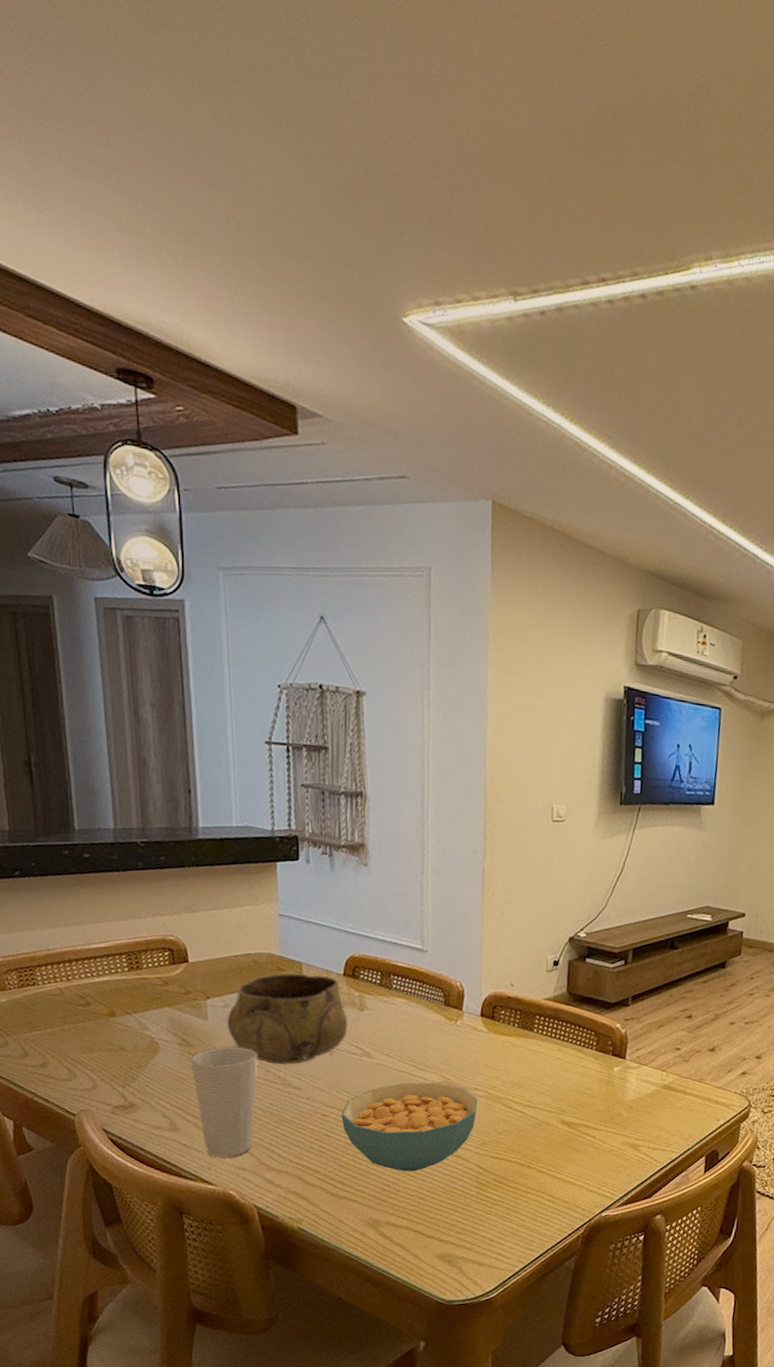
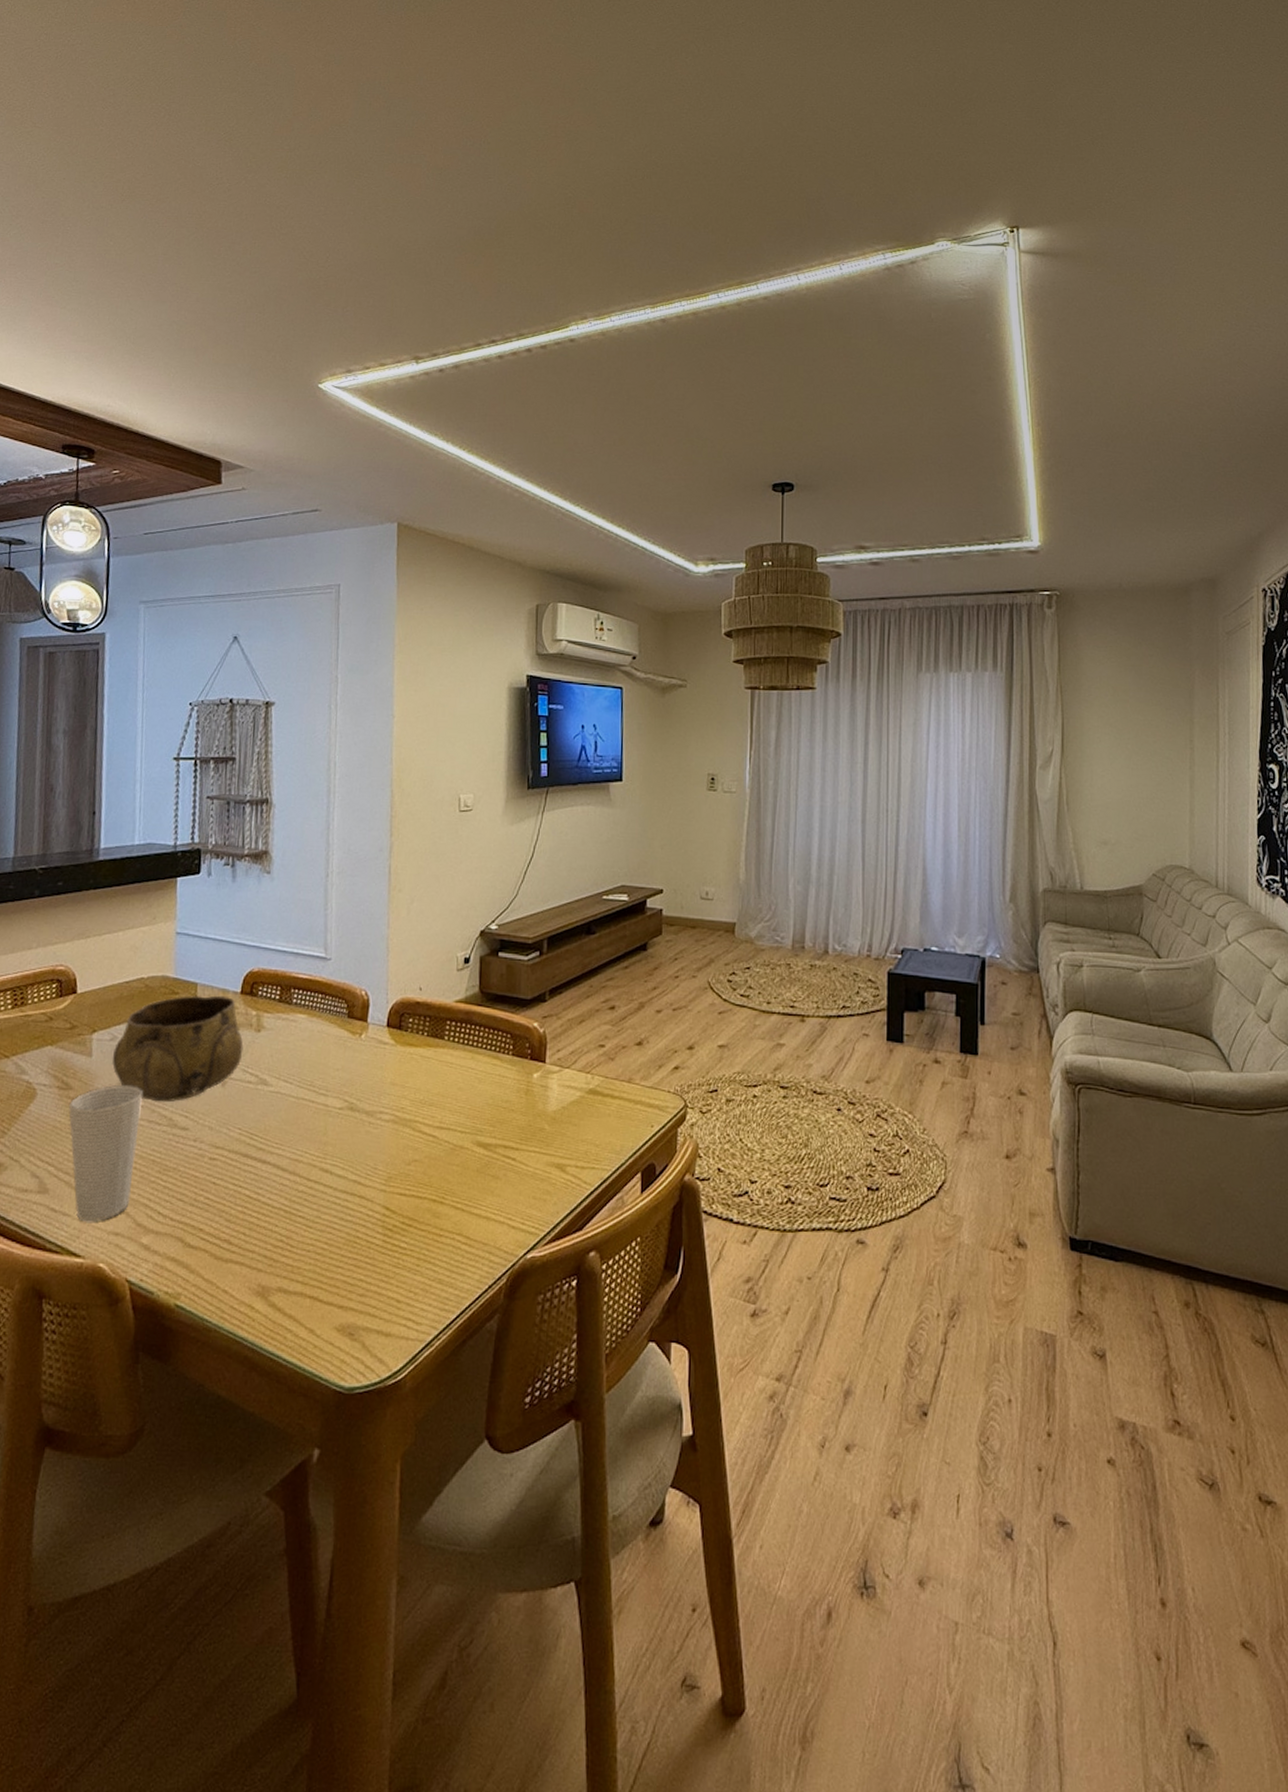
cereal bowl: present [340,1082,478,1172] -> none [230,1109,384,1222]

